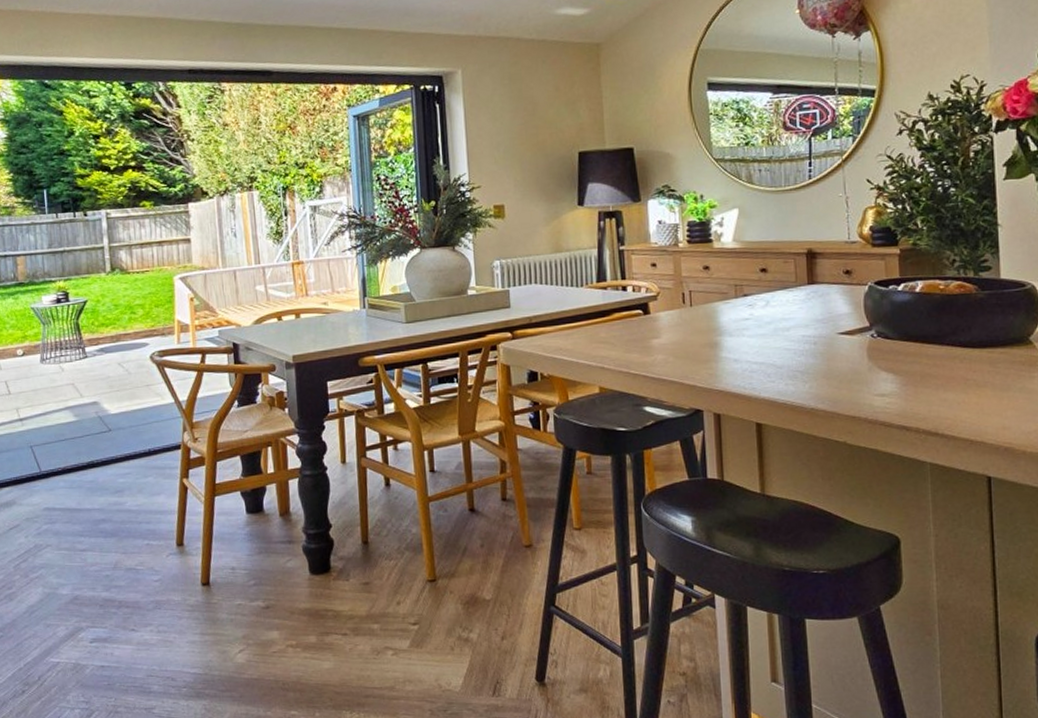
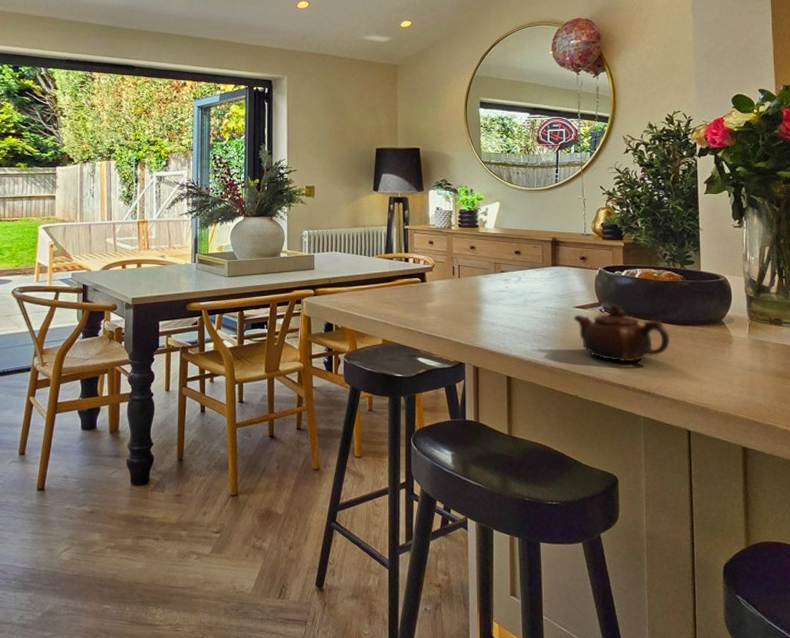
teapot: none [838,326,963,398] -> present [573,303,671,362]

